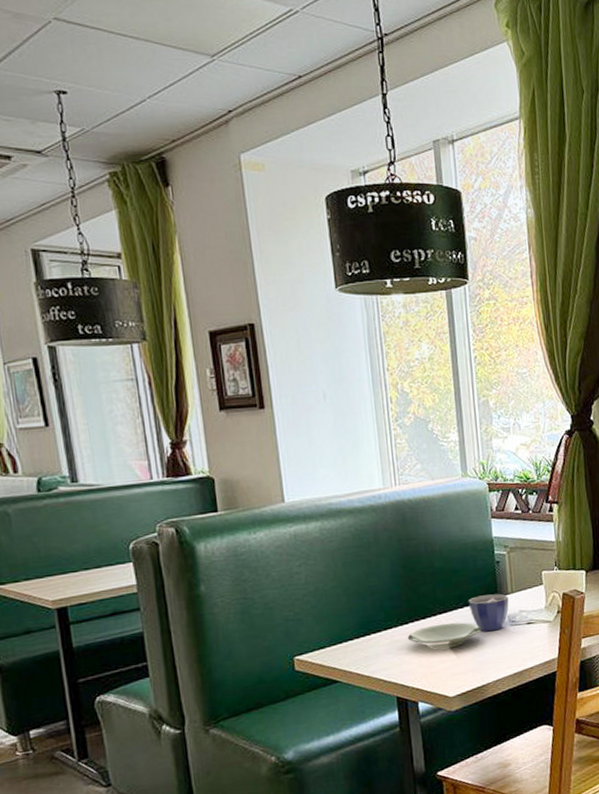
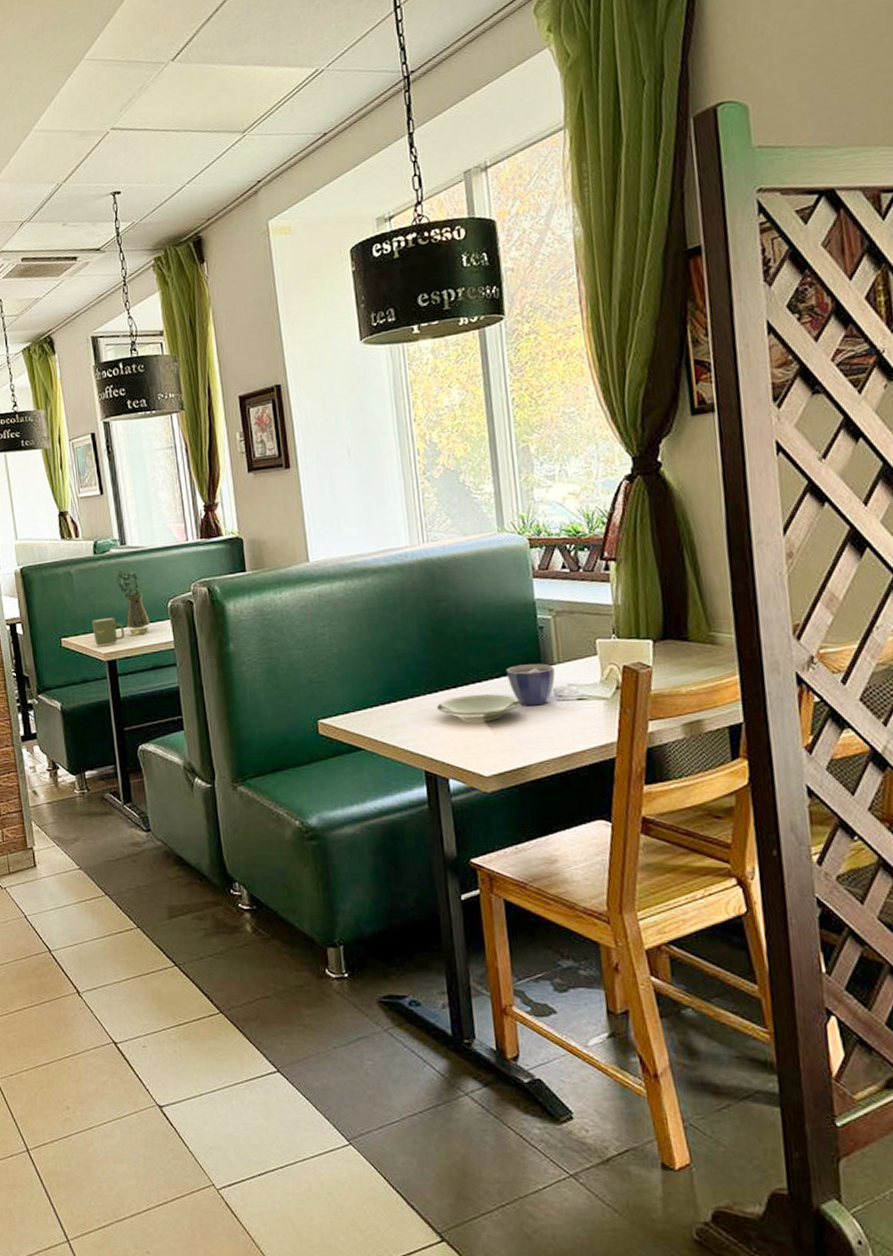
mug: none [36,561,78,594] -> present [92,617,125,647]
vase: none [65,509,109,581] -> present [115,569,150,636]

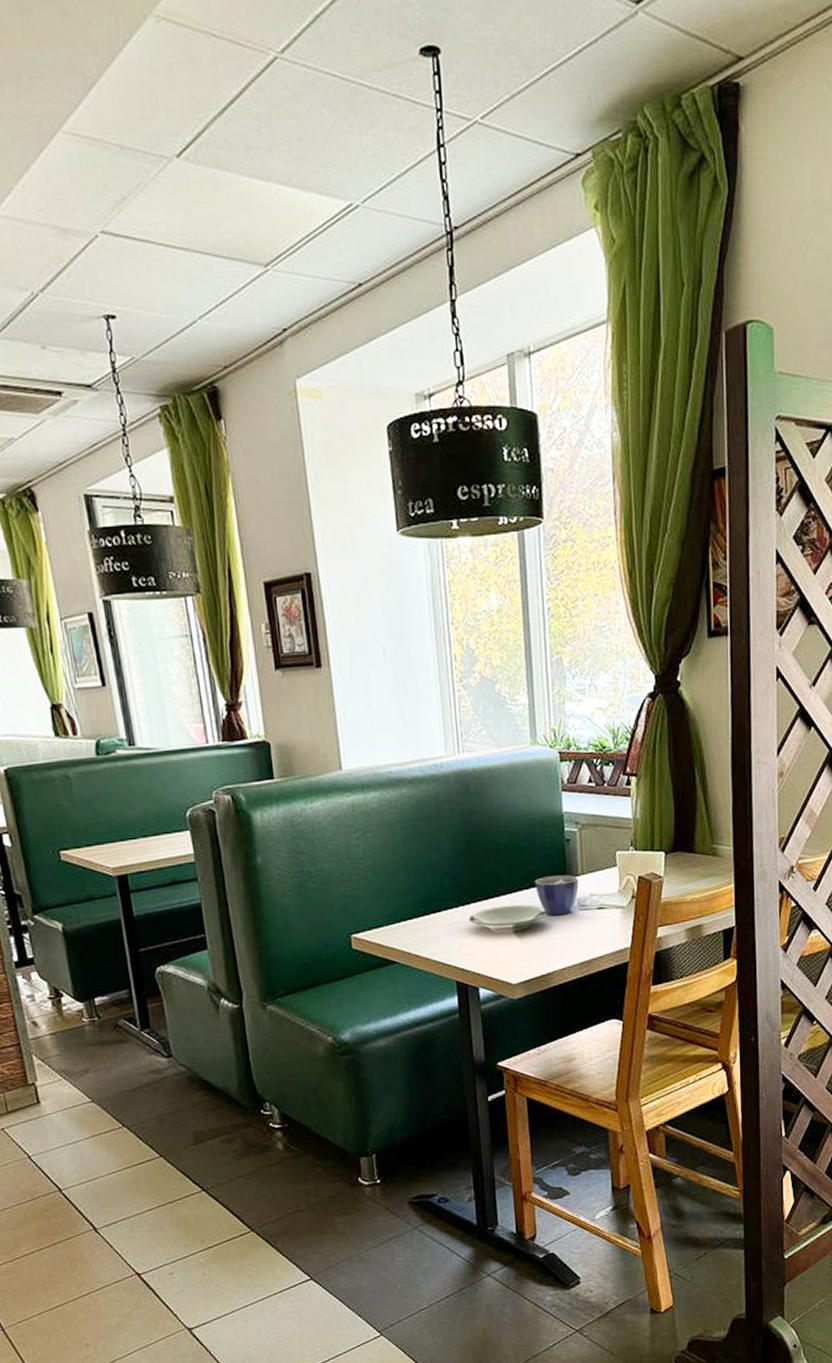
mug: present [92,617,125,647] -> none [96,827,137,861]
vase: present [115,569,150,636] -> none [123,773,166,849]

